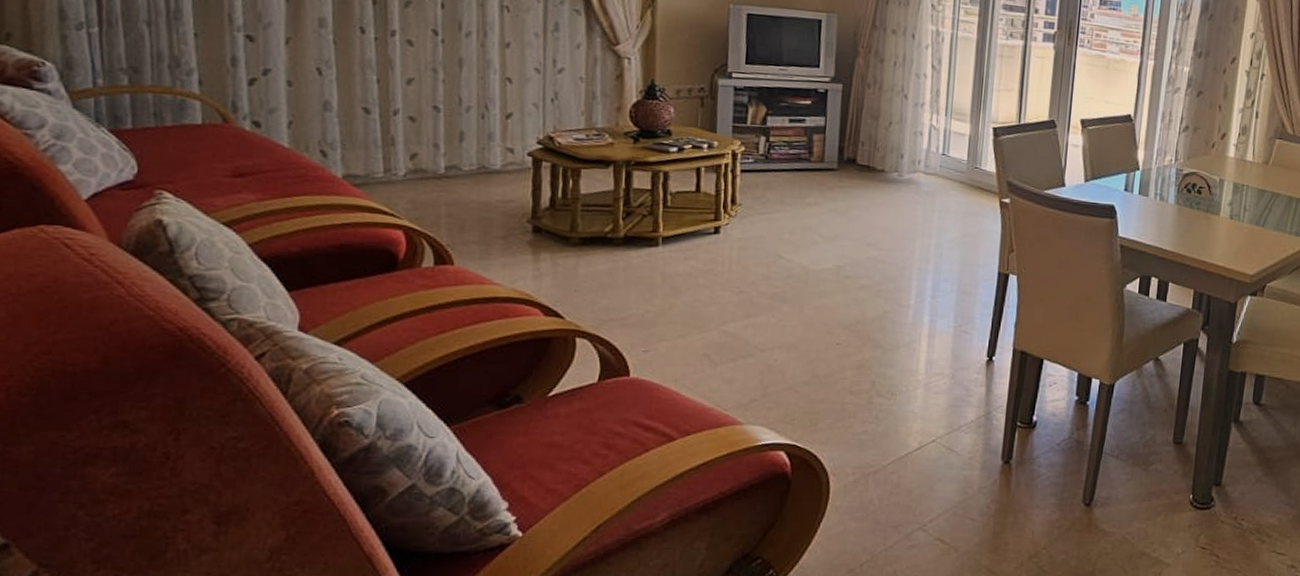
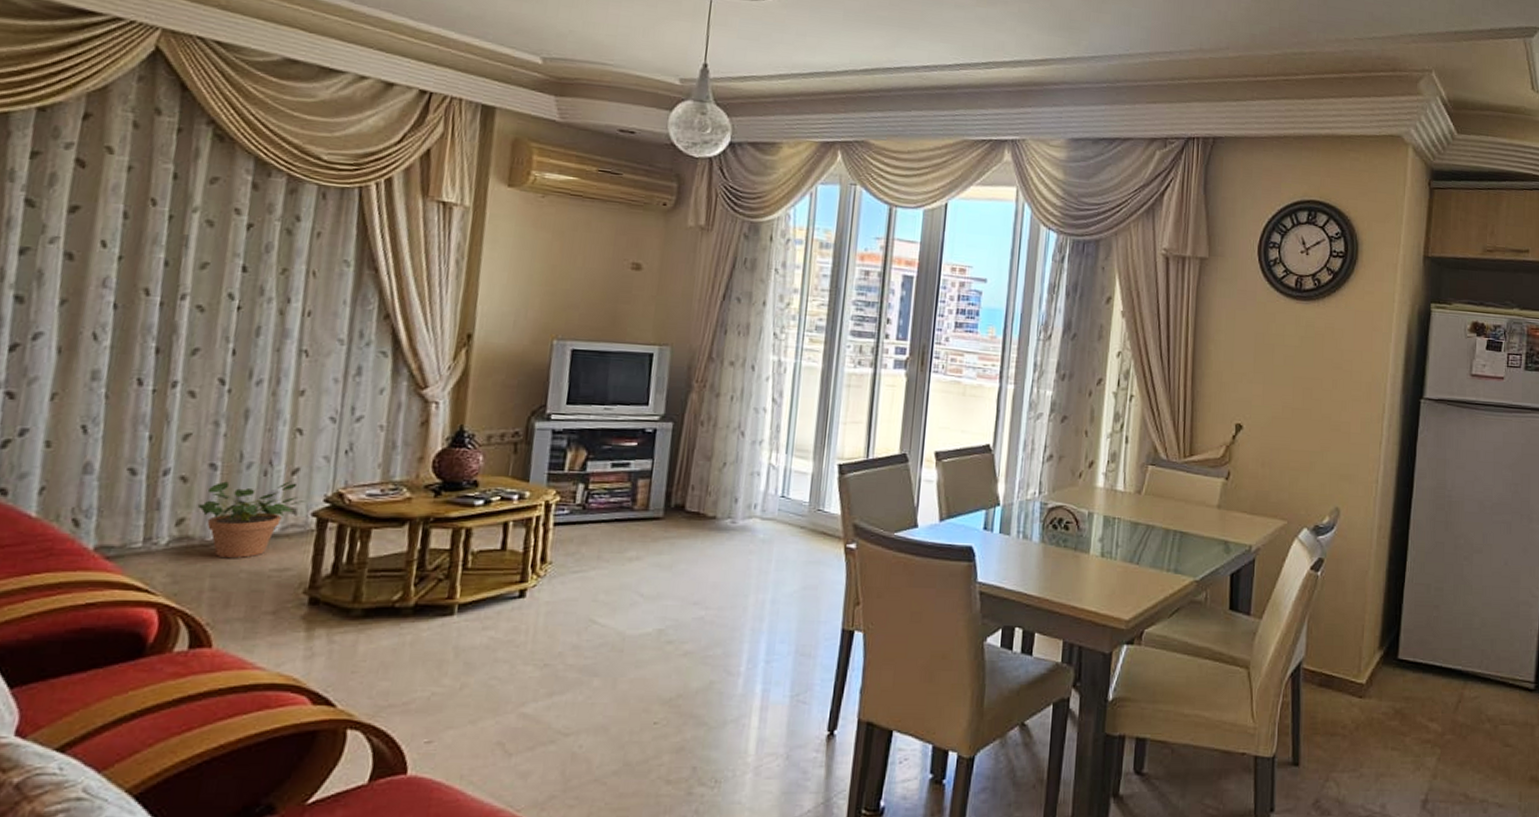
potted plant: none [426,122,522,190] -> present [197,481,307,559]

